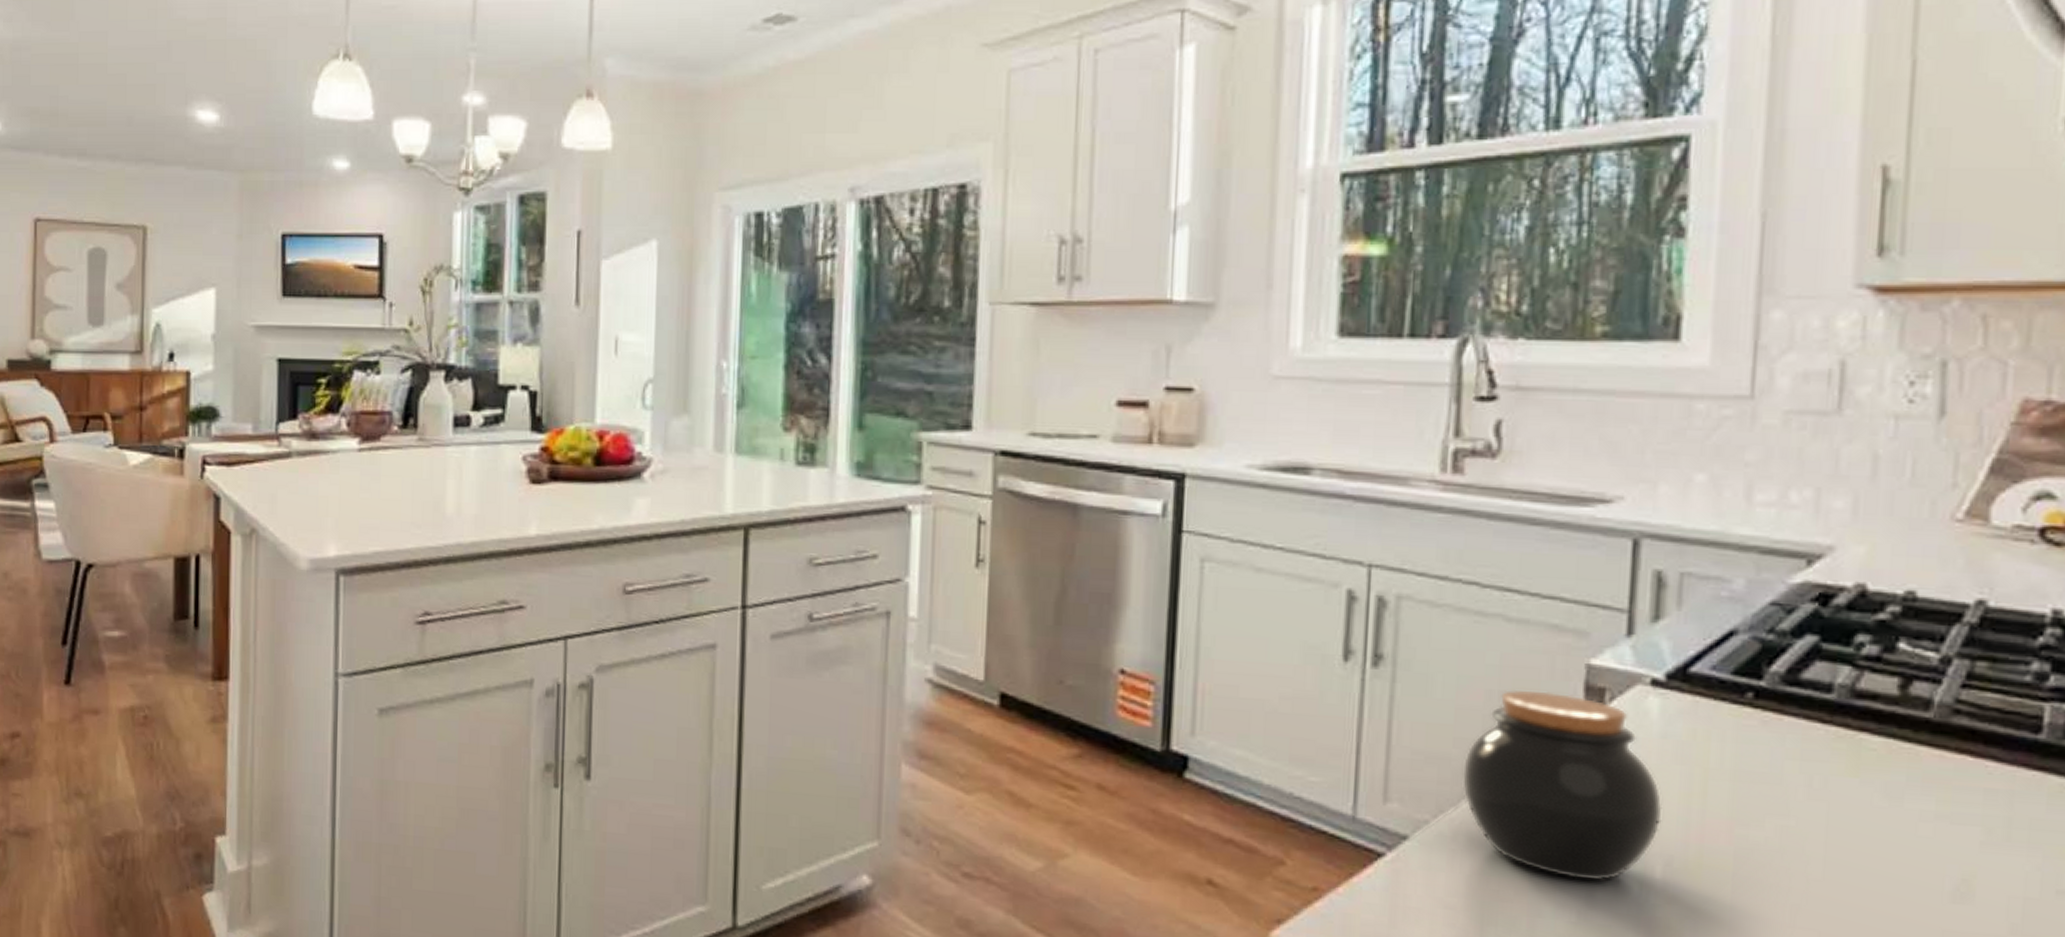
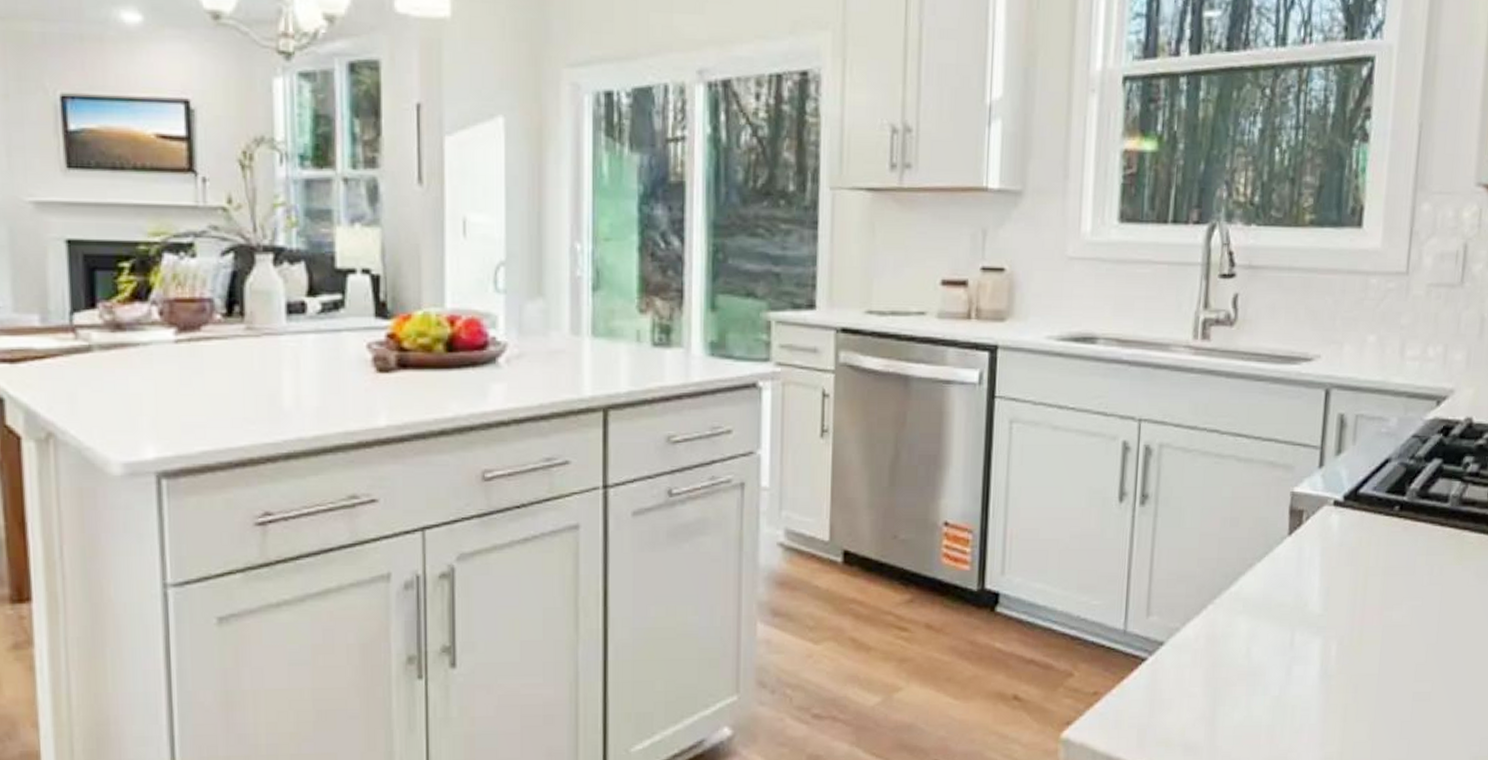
jar: present [1462,690,1663,882] -> none [1203,516,1338,663]

